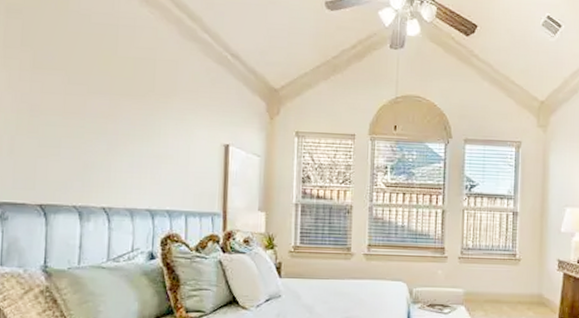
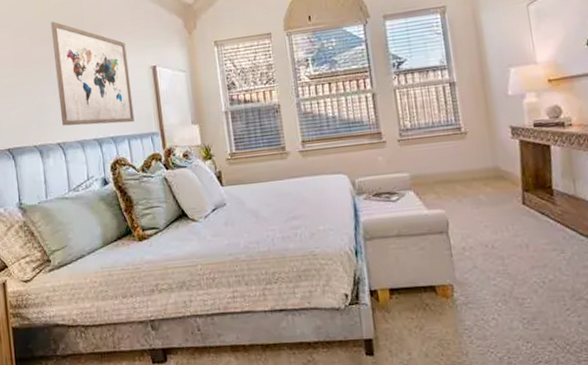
wall art: none [110,76,199,199] -> present [50,21,135,126]

